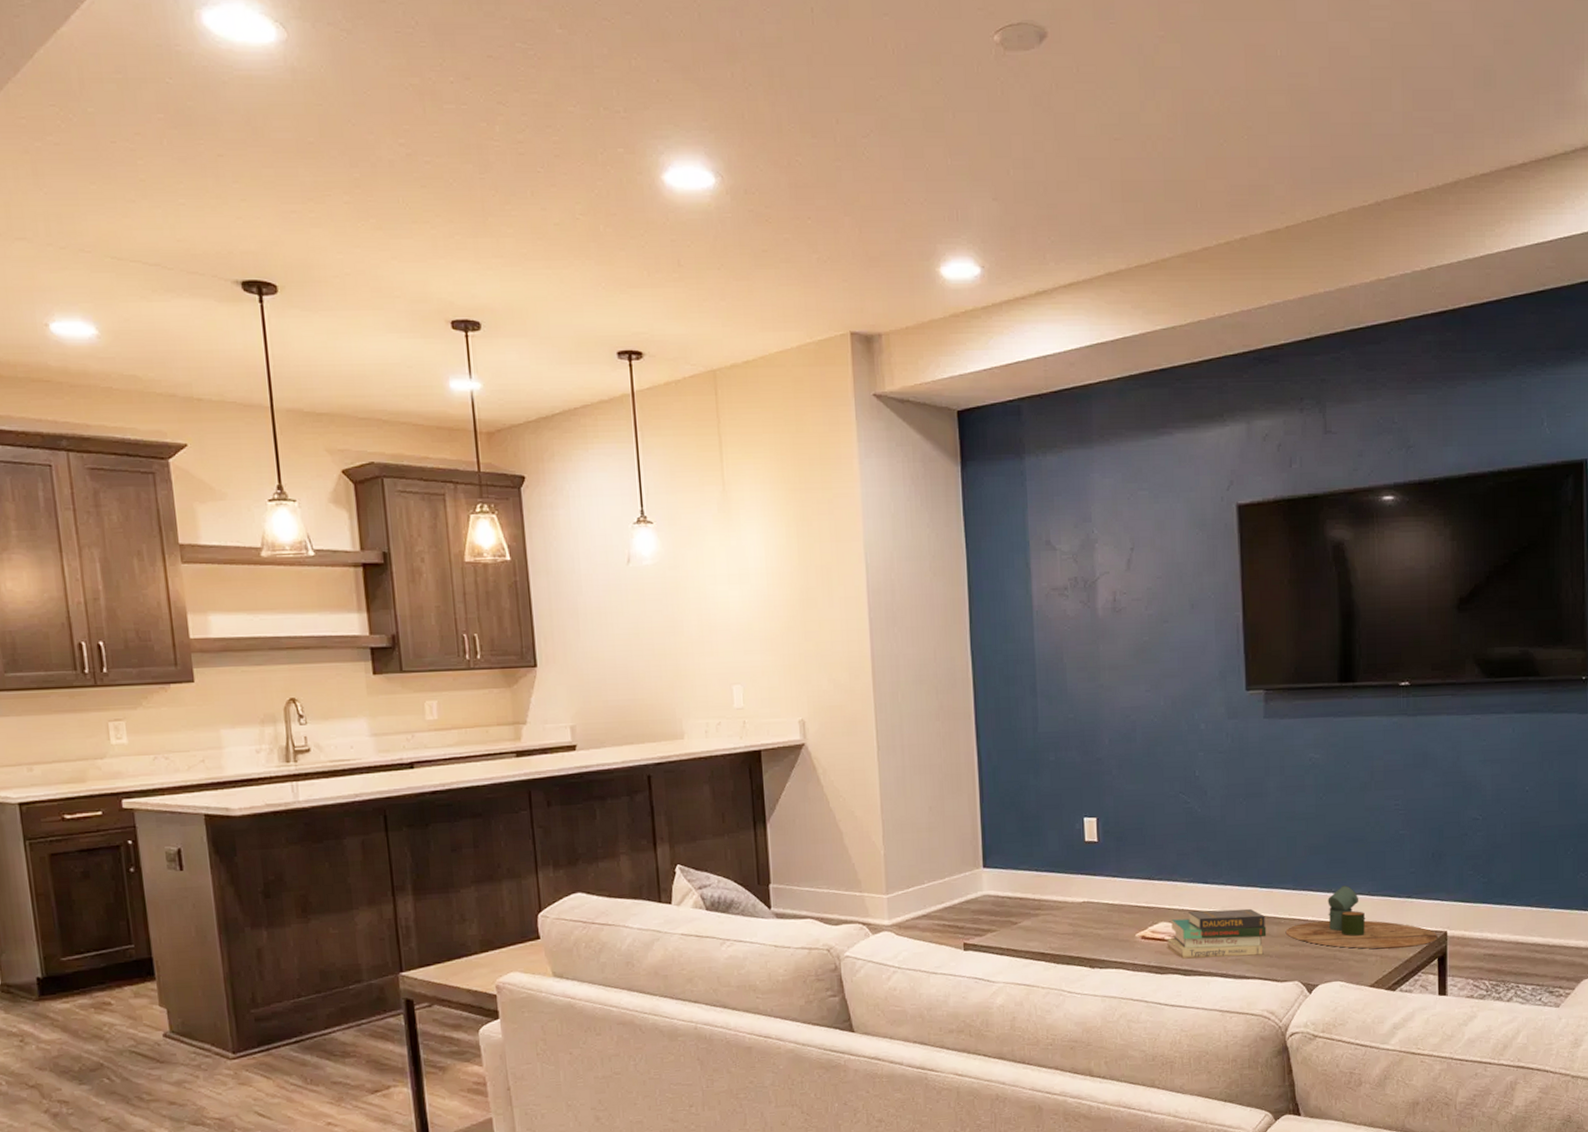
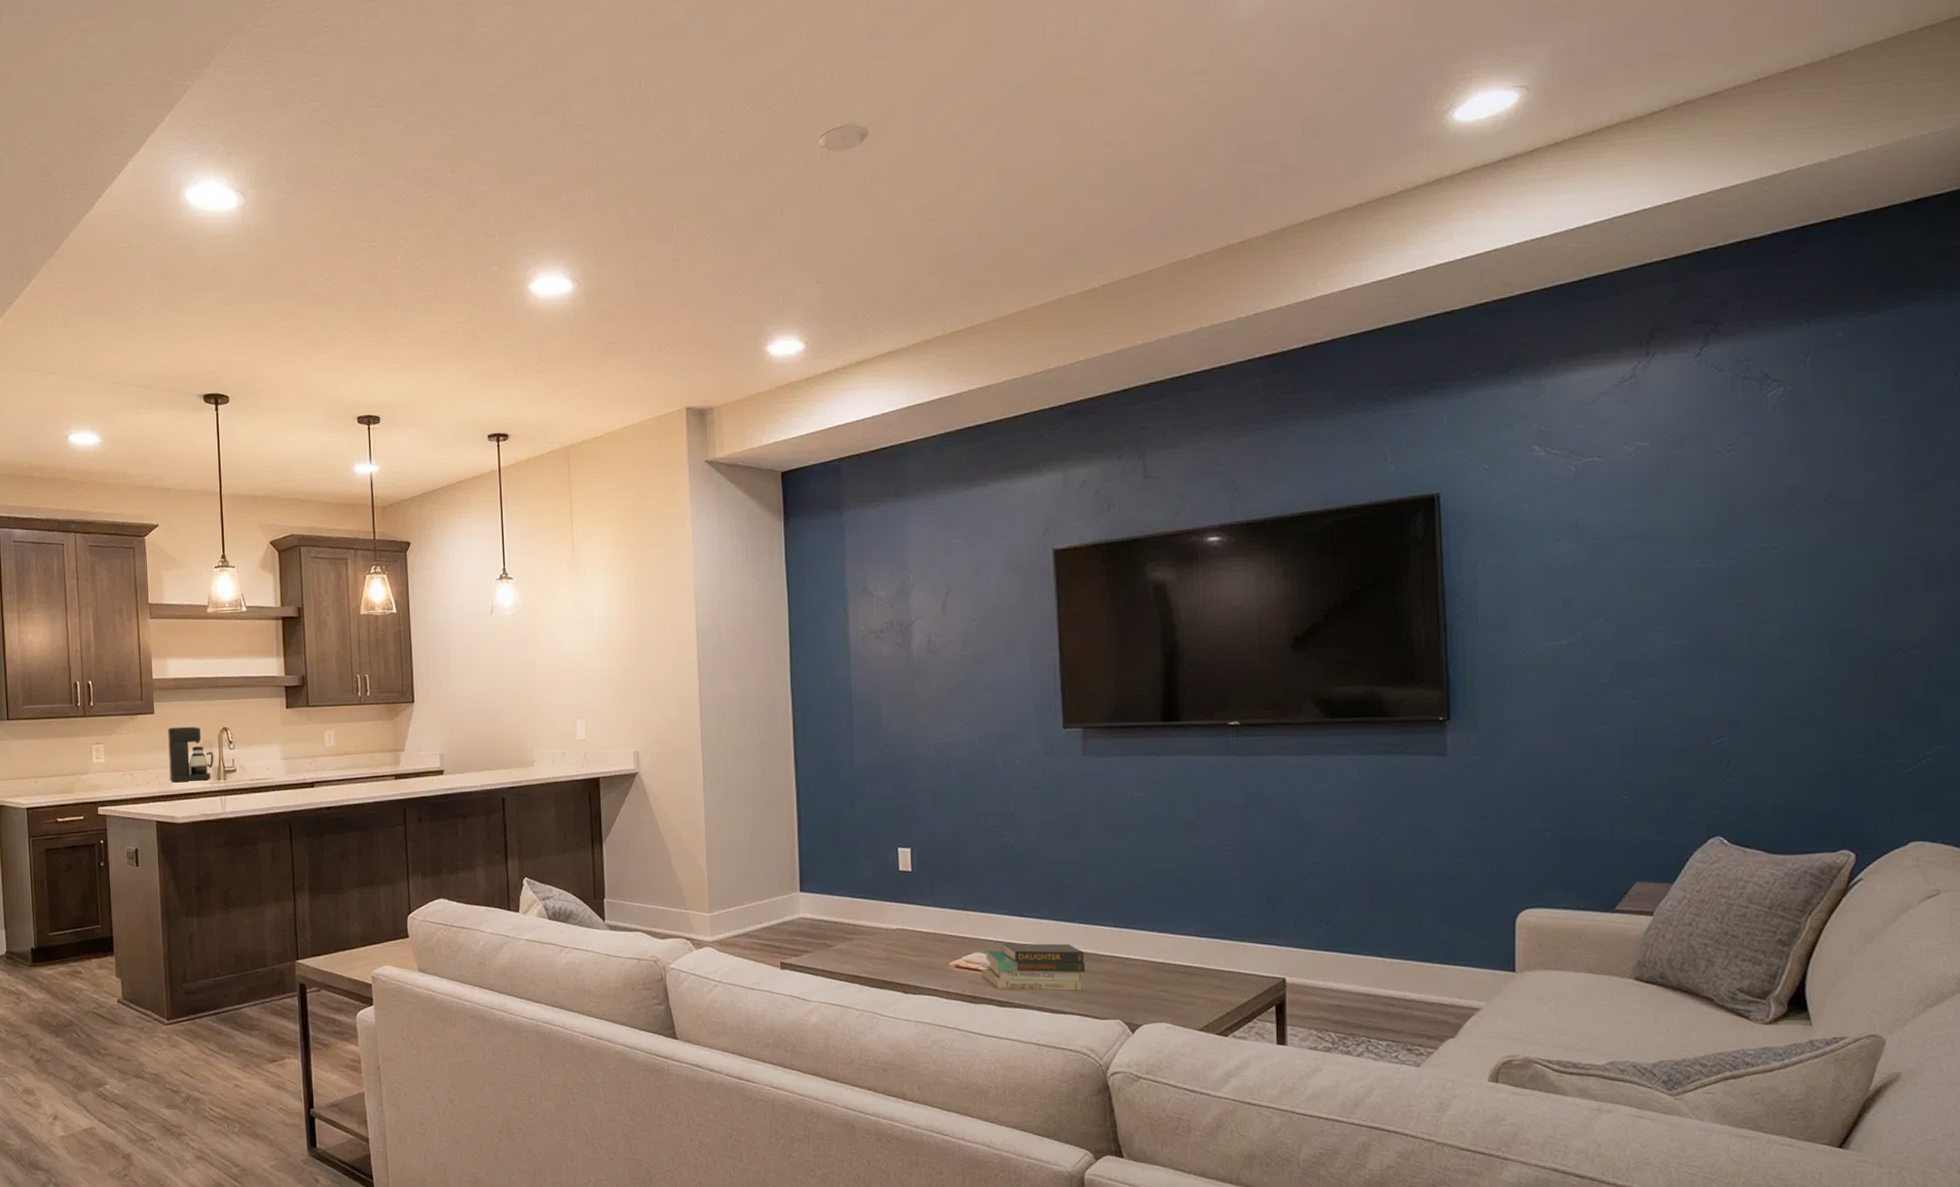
coffee maker: none [214,697,280,767] -> present [168,726,214,783]
decorative tray: present [1286,885,1438,949] -> none [1107,925,1275,992]

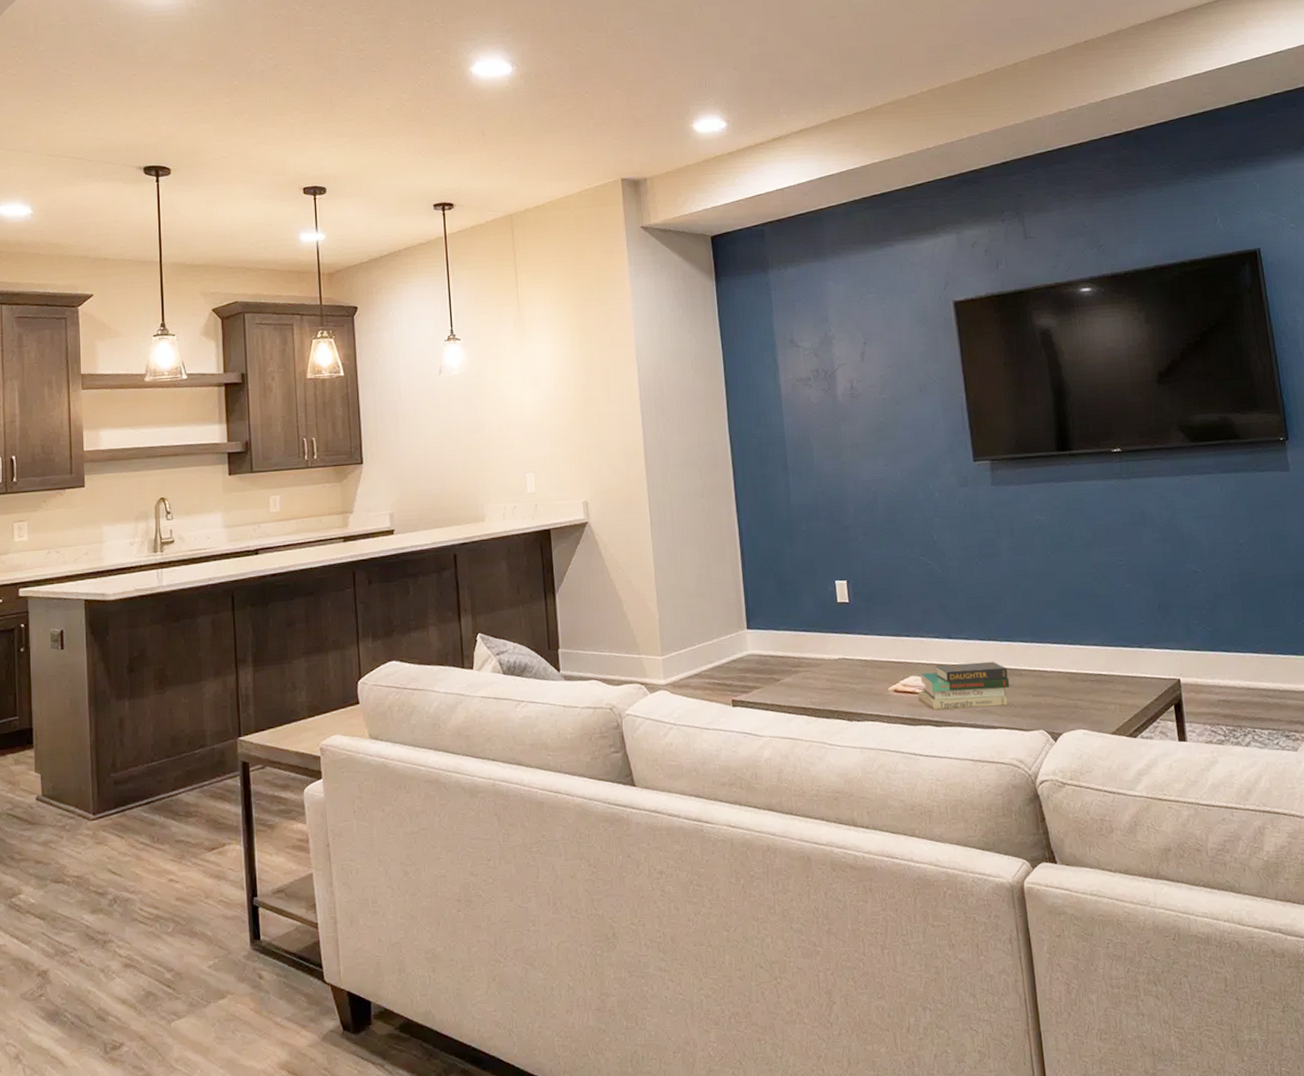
coffee maker: present [168,726,214,783] -> none [99,498,150,558]

